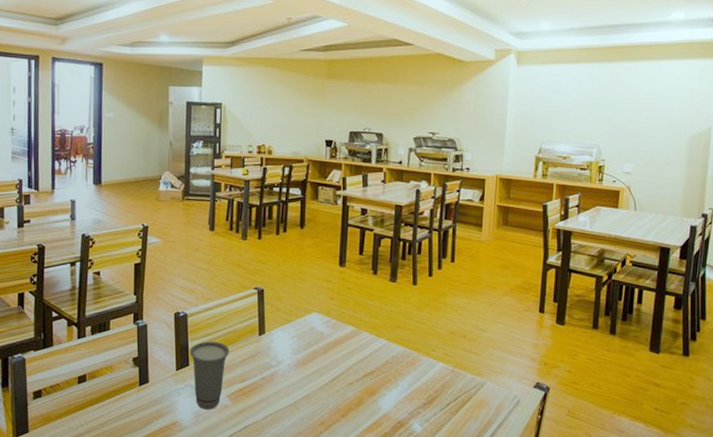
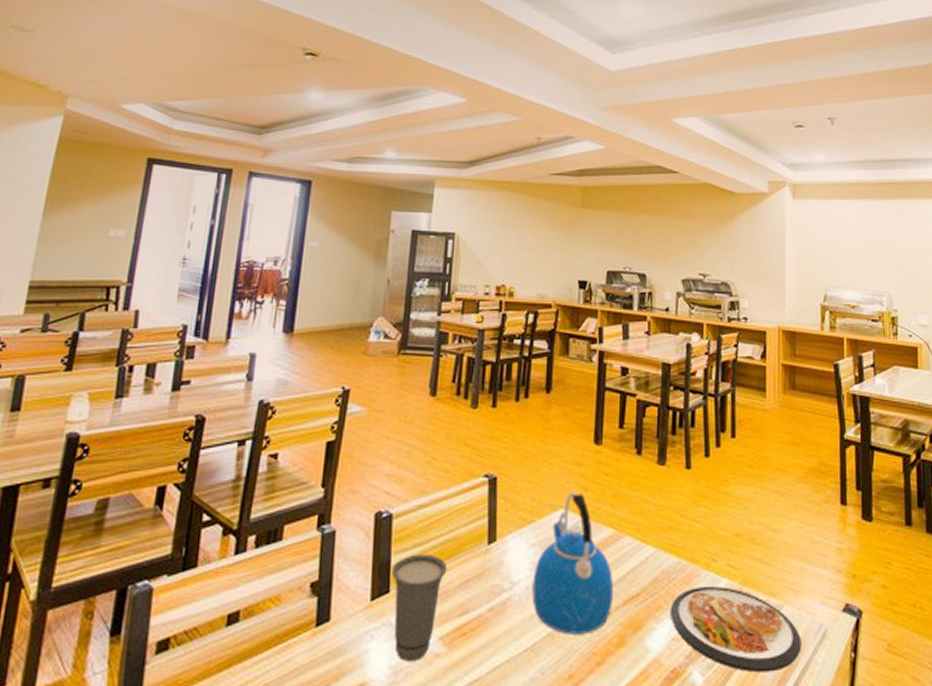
kettle: none [293,301,354,396] -> present [532,492,613,635]
dish: none [397,367,499,426] -> present [670,585,802,673]

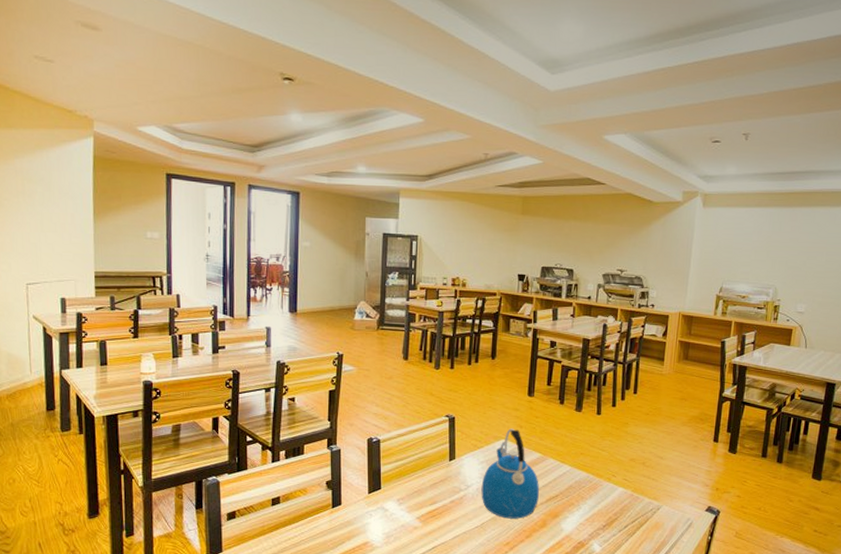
cup: present [392,554,447,661] -> none [382,466,421,530]
dish: present [670,585,802,673] -> none [579,492,673,546]

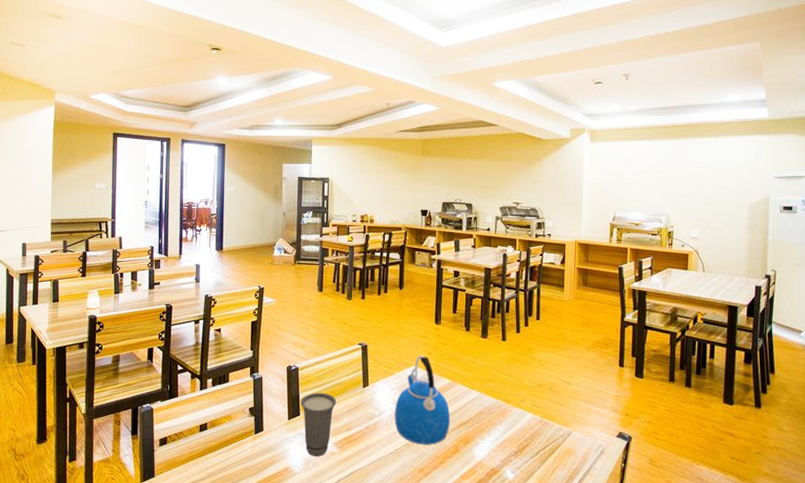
cup: none [382,466,421,530] -> present [301,393,337,456]

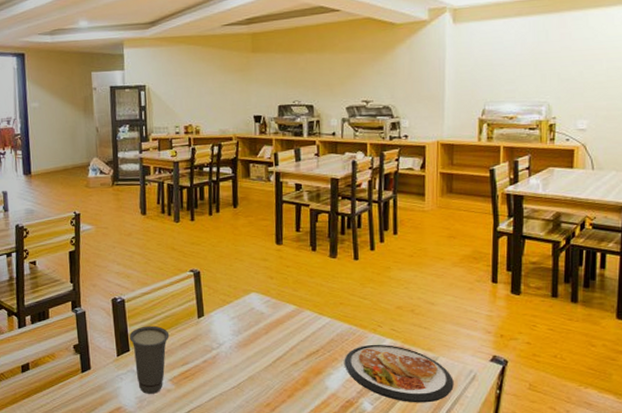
kettle: present [394,355,450,445] -> none [234,280,298,378]
dish: none [490,417,585,473] -> present [344,344,454,403]

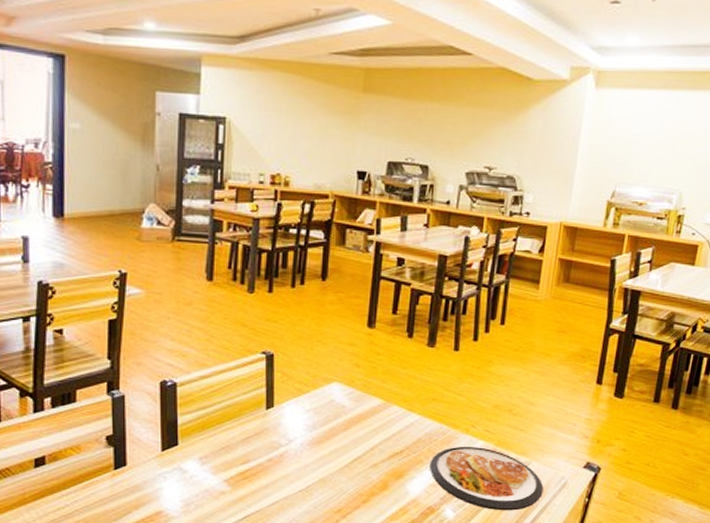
cup: present [129,325,170,394] -> none [179,416,230,496]

